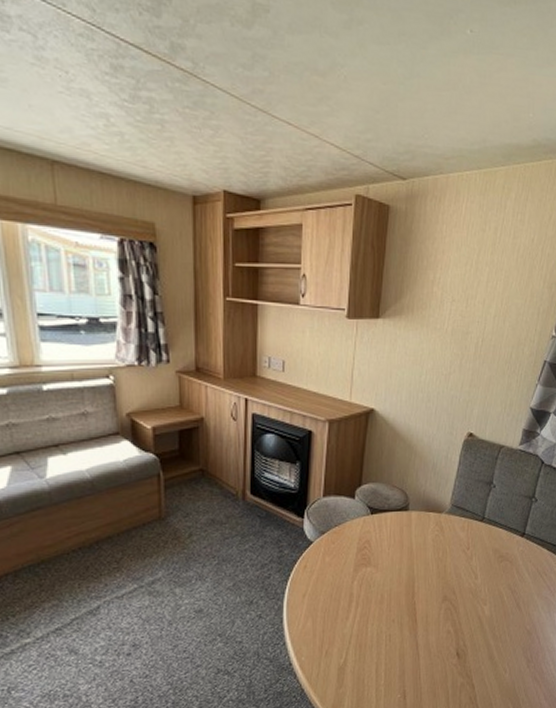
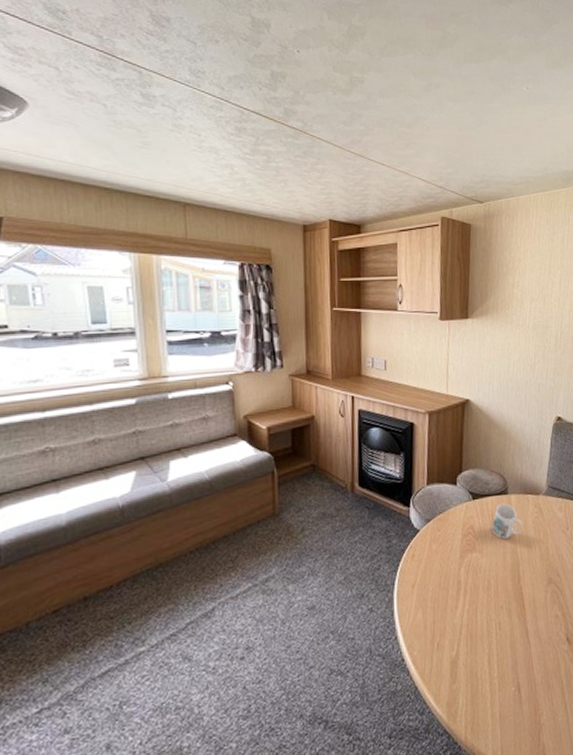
mug: none [389,520,421,555] -> present [492,503,523,539]

